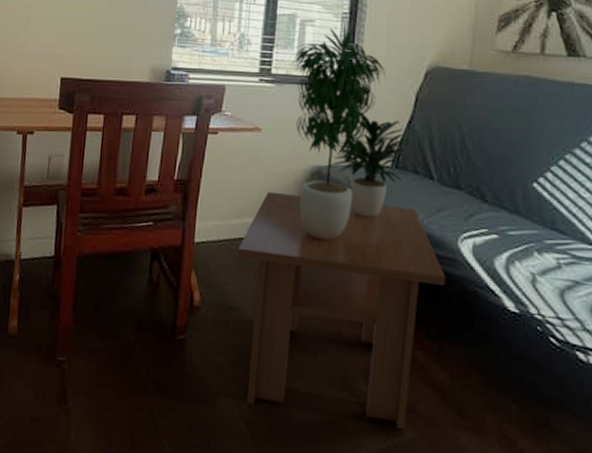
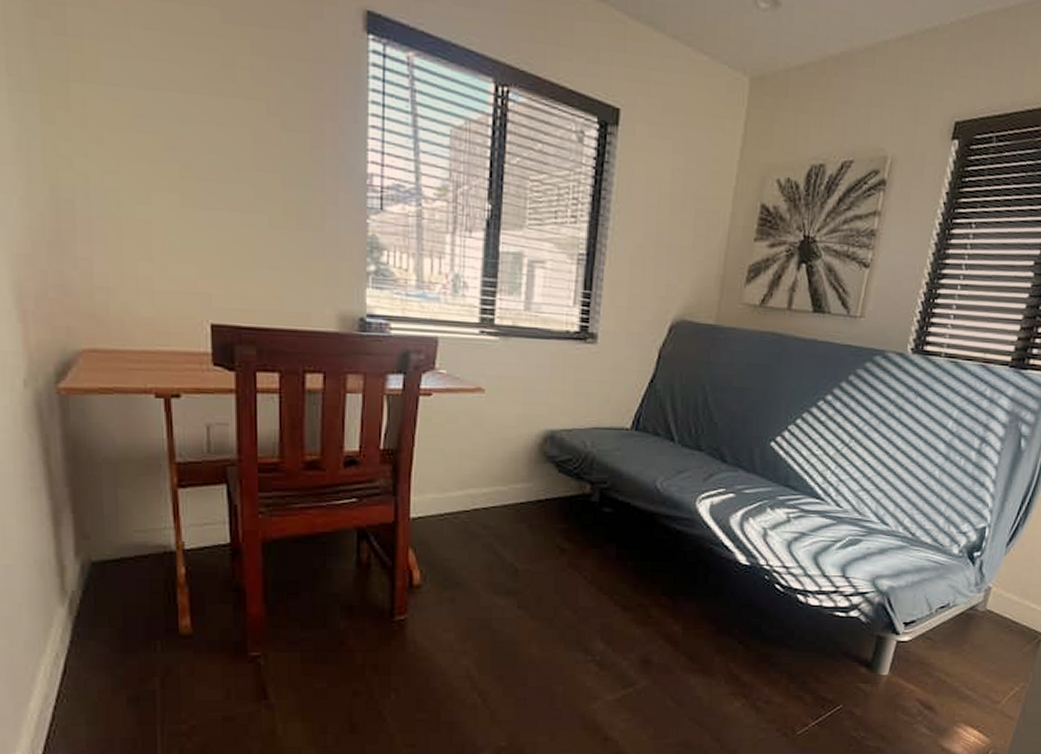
coffee table: present [237,191,446,431] -> none [461,459,683,680]
potted plant: present [291,24,414,241] -> none [518,268,655,508]

